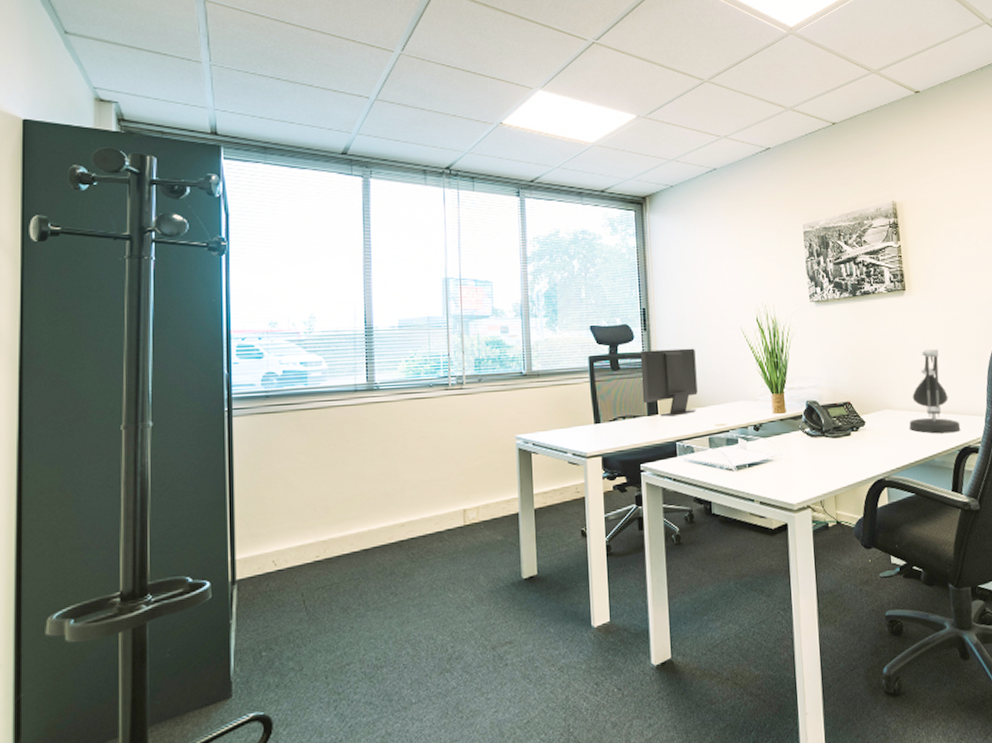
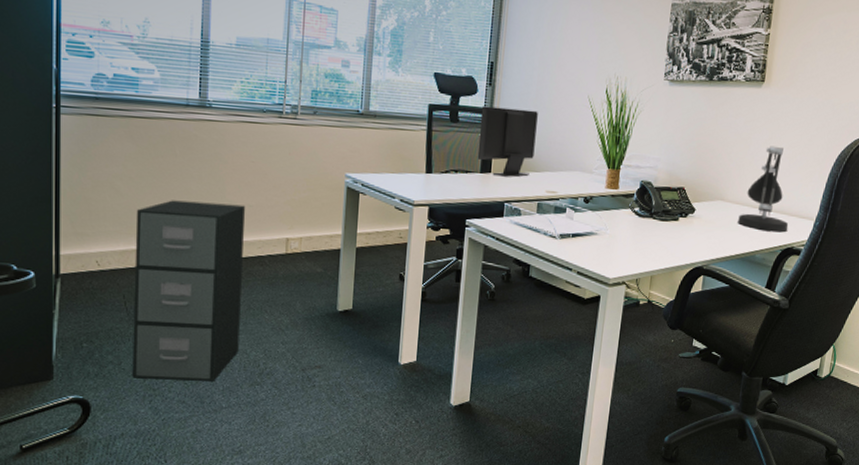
filing cabinet: none [310,481,424,684] -> present [132,200,245,381]

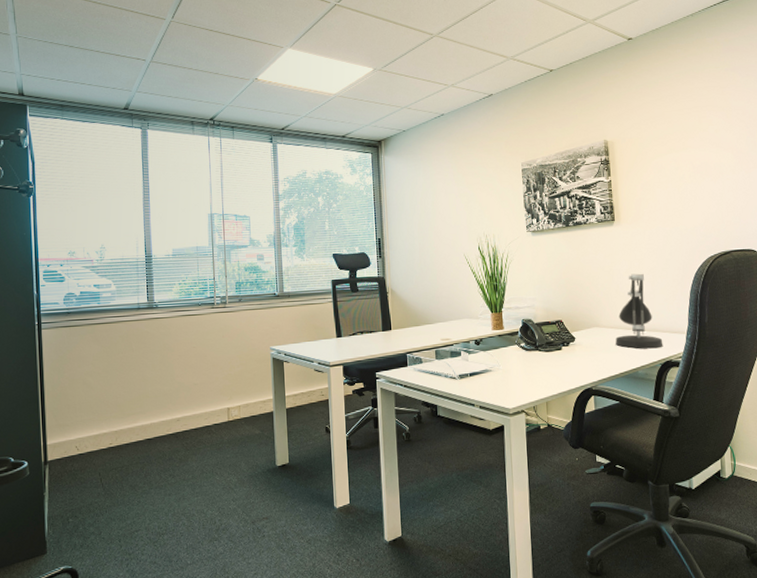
filing cabinet: present [132,200,245,381] -> none [104,384,197,546]
computer monitor: present [477,106,538,178] -> none [375,273,426,332]

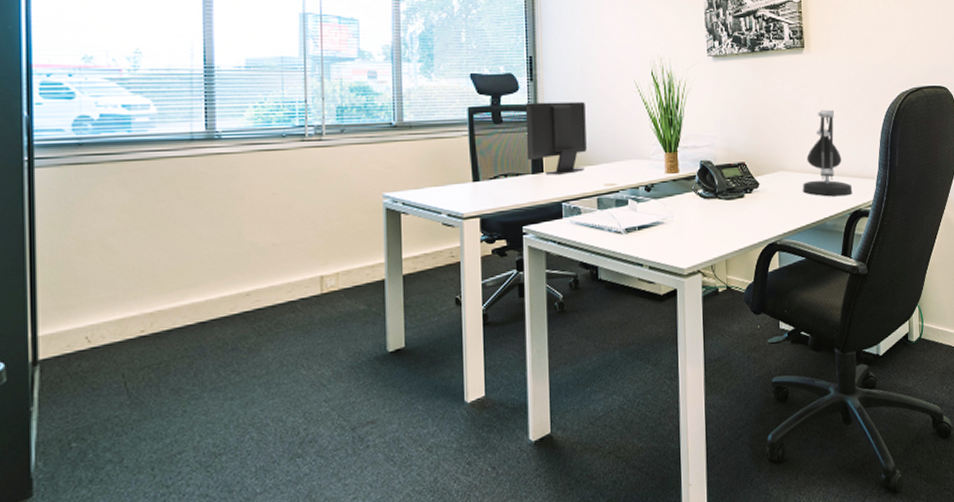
computer monitor: none [375,273,426,332] -> present [525,101,587,175]

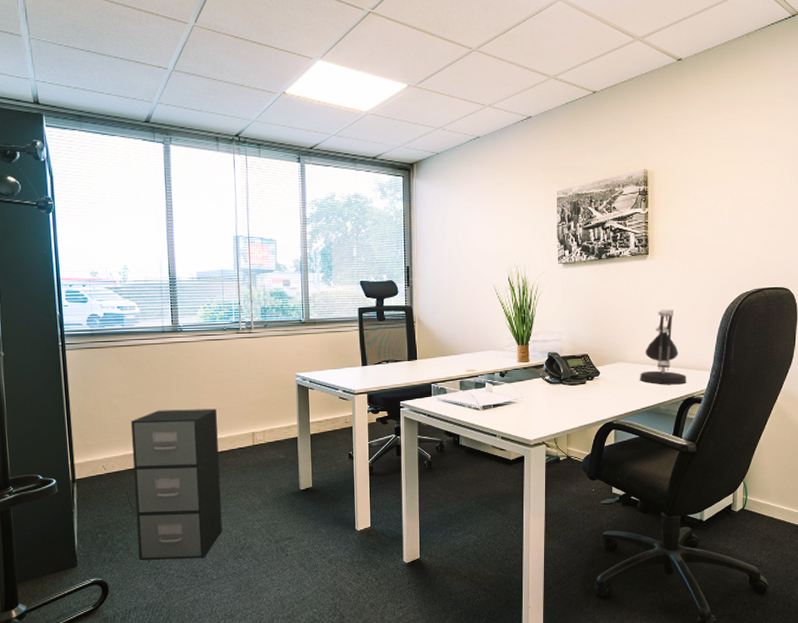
filing cabinet: none [134,245,272,477] -> present [130,408,222,560]
computer monitor: present [525,101,587,175] -> none [403,303,452,362]

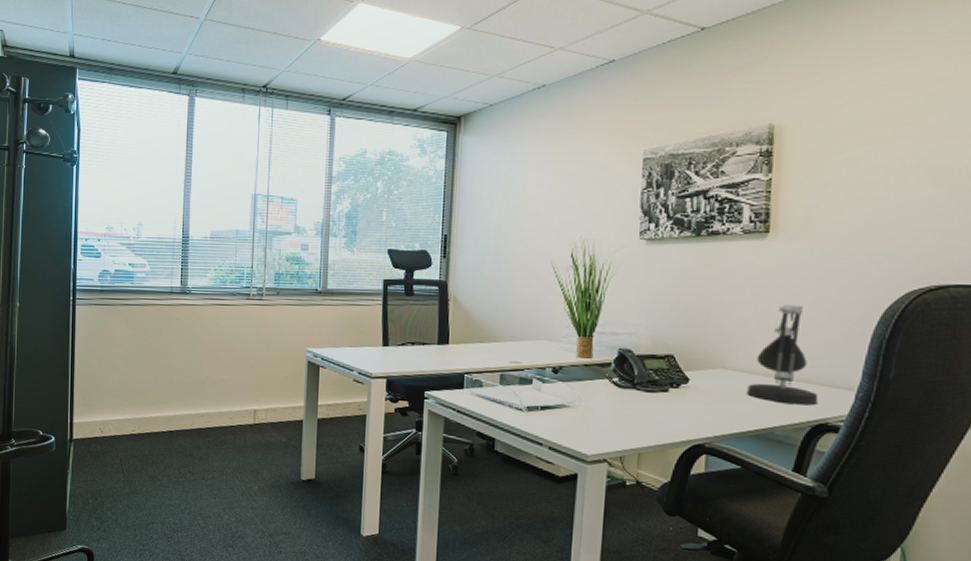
filing cabinet: present [130,408,222,560] -> none [126,375,218,541]

